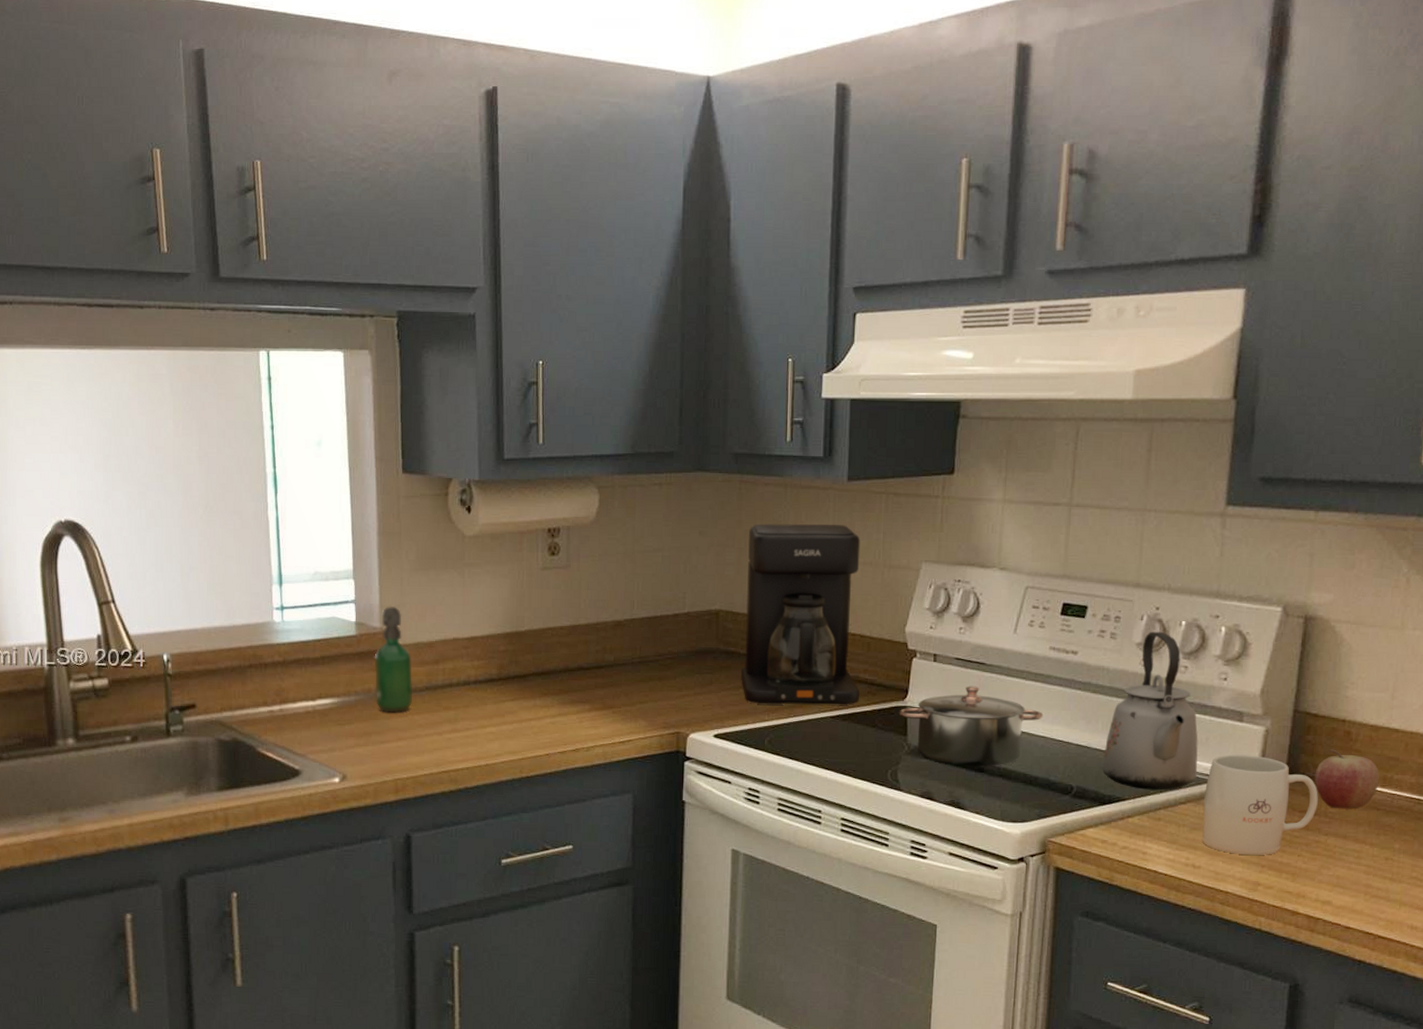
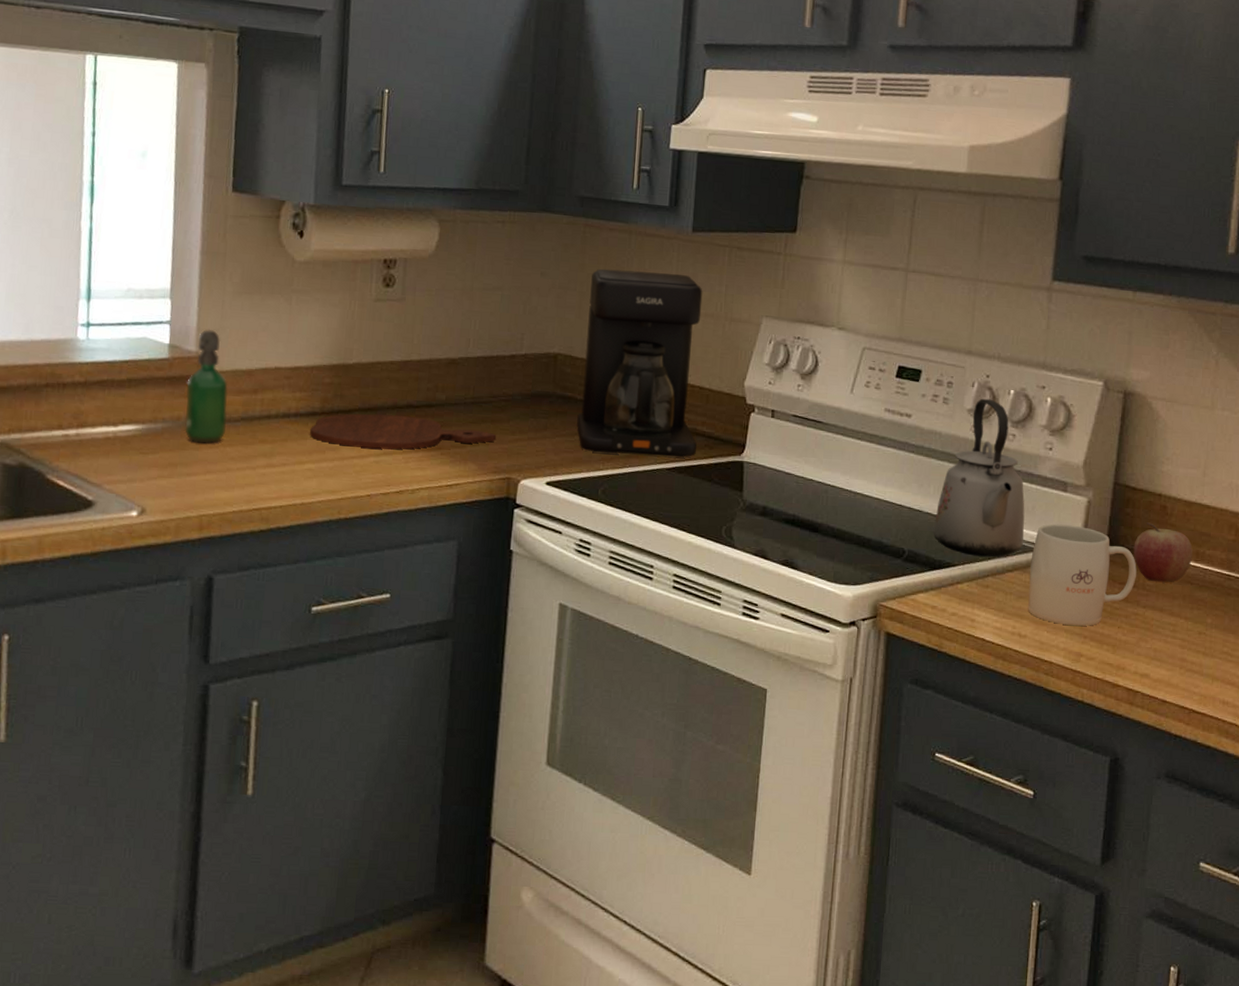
cutting board: none [488,677,665,711] -> present [309,413,497,450]
cooking pot: present [899,686,1044,767] -> none [735,443,878,527]

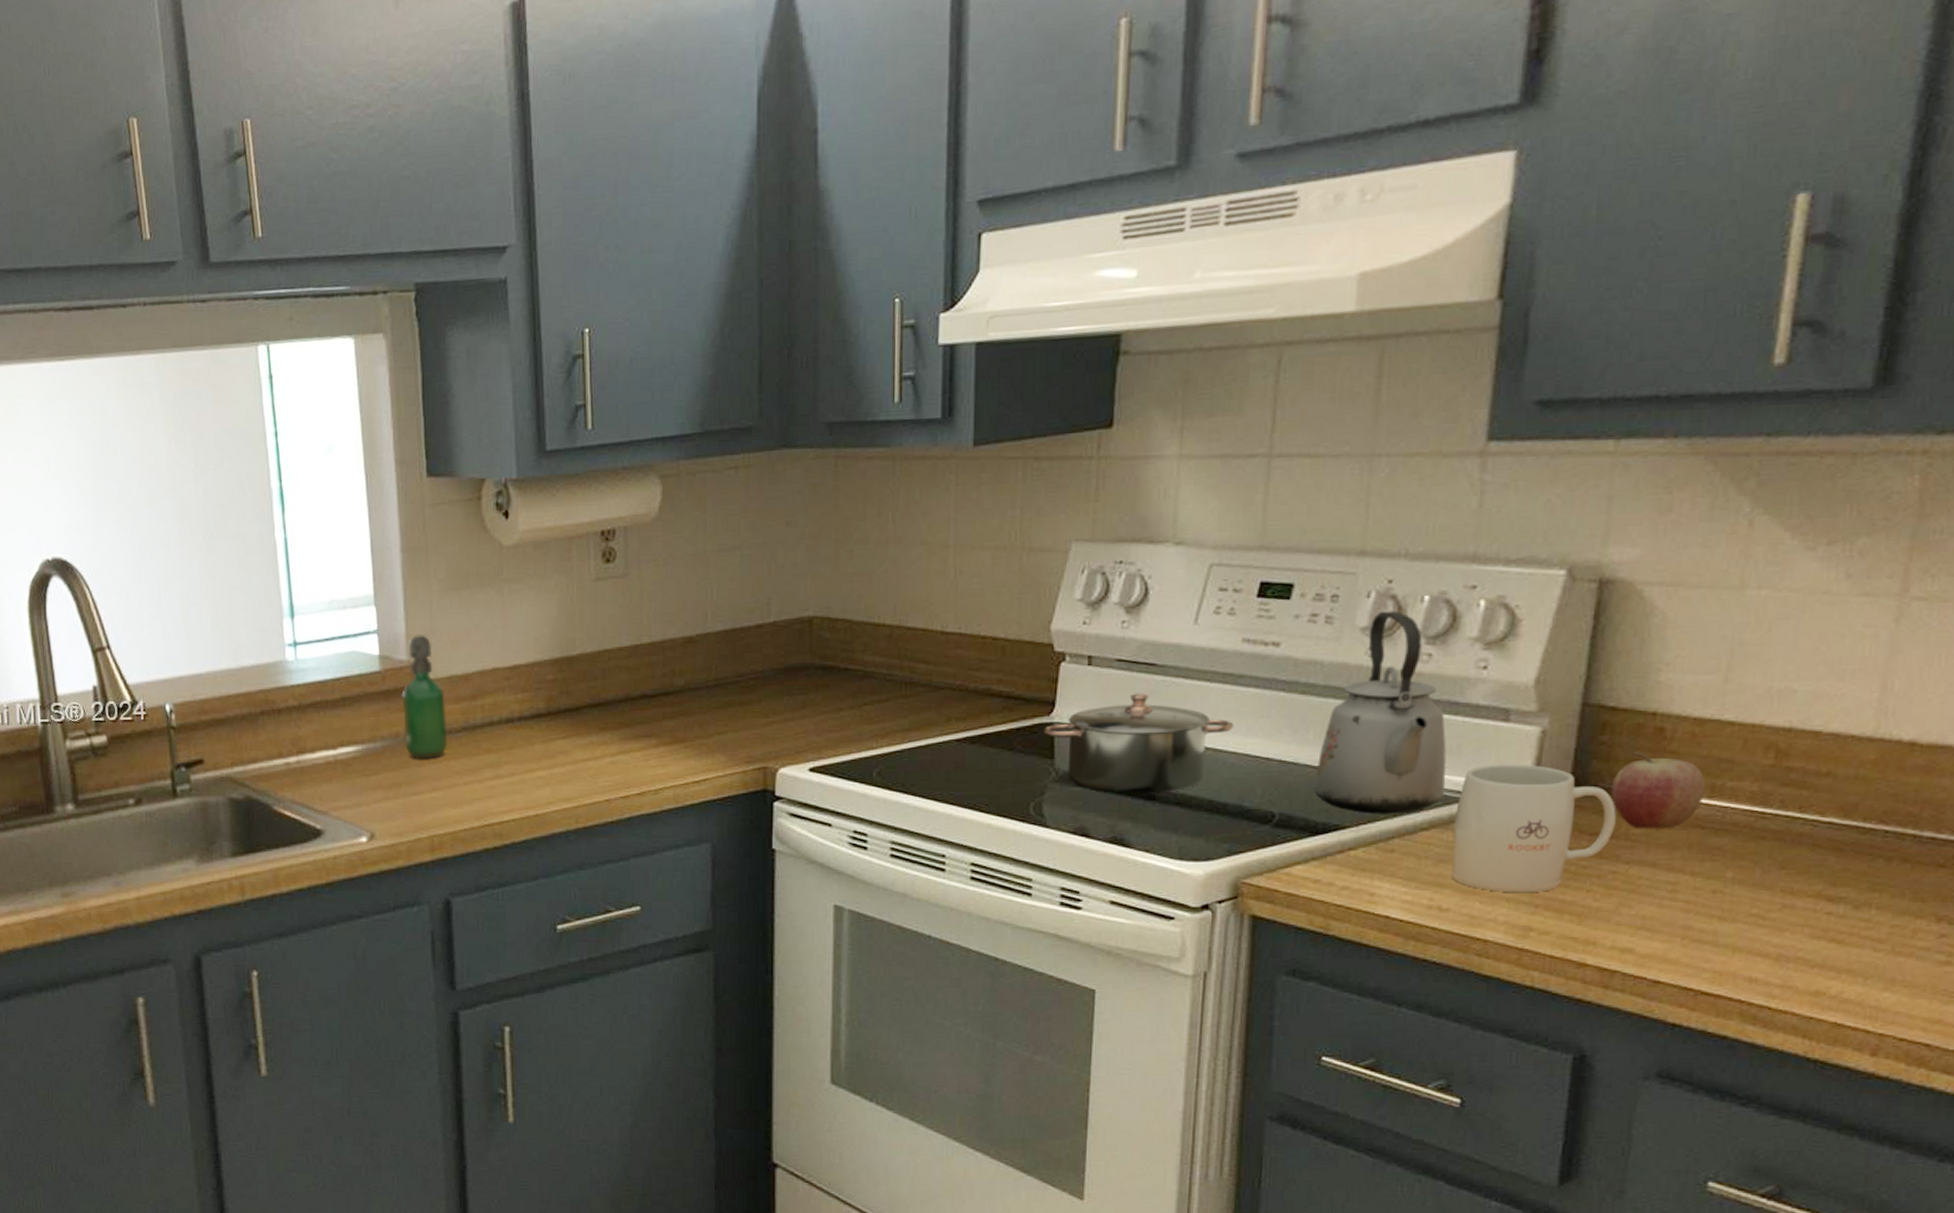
cutting board: present [309,413,497,450] -> none [536,708,747,748]
coffee maker: present [577,268,703,457] -> none [841,501,992,728]
cooking pot: none [735,443,878,527] -> present [1043,693,1235,794]

